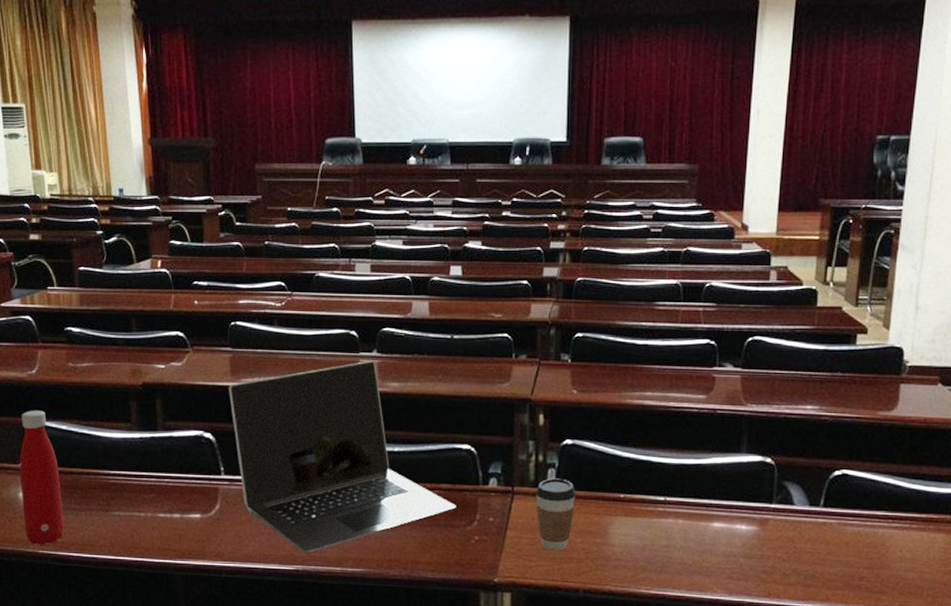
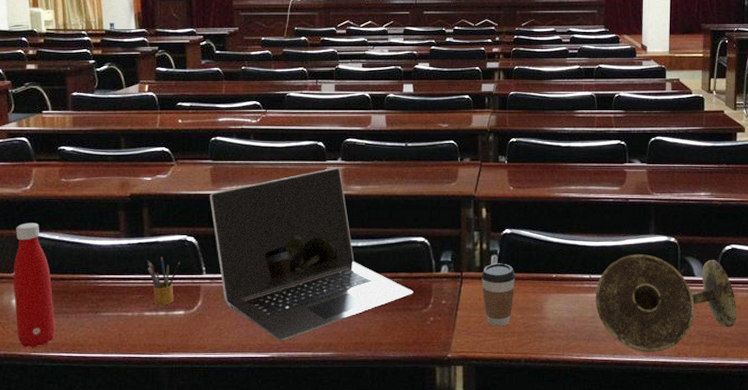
pencil box: none [160,452,197,508] -> present [147,256,181,306]
candle holder: none [671,476,845,591] -> present [596,254,737,352]

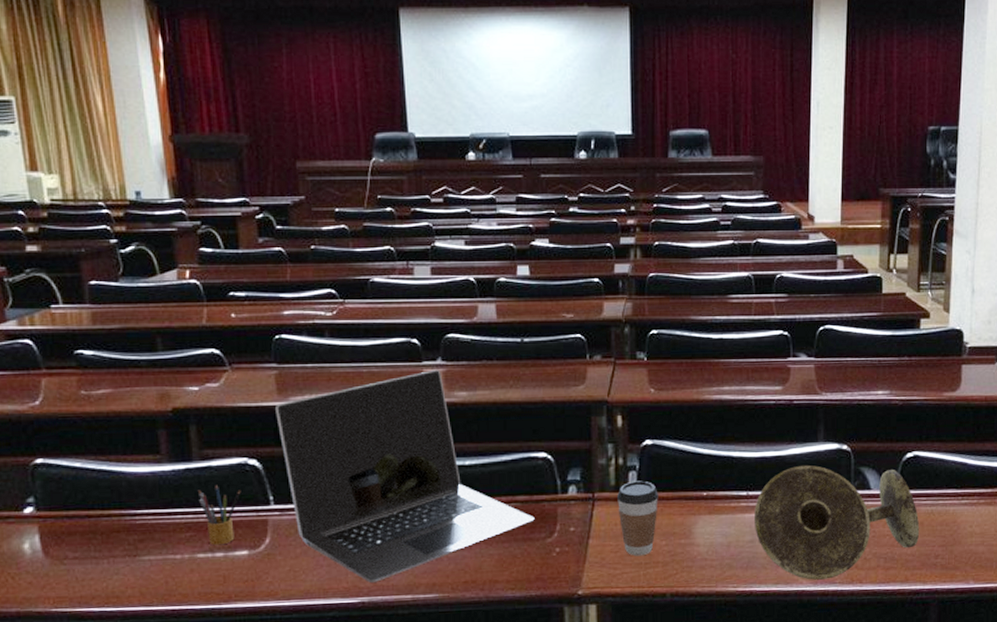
bottle: present [13,223,55,348] -> none [22,447,83,603]

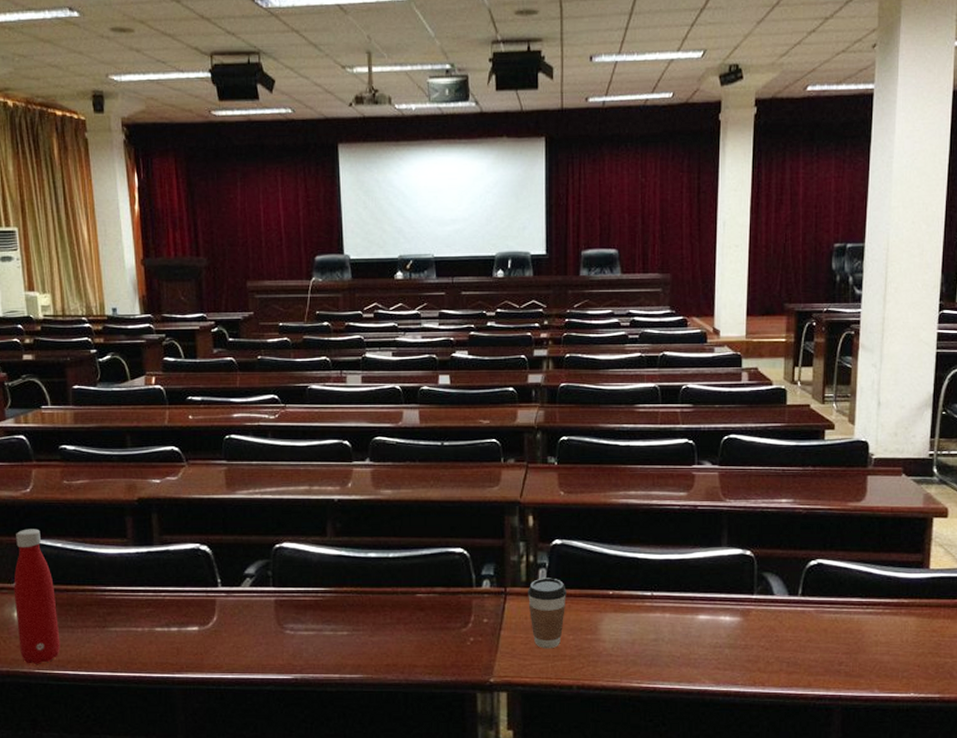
bottle: none [22,447,83,603] -> present [13,529,60,664]
pencil box: present [197,484,241,546] -> none [157,566,194,621]
laptop: present [276,369,535,582] -> none [224,469,451,661]
candle holder: present [754,465,920,580] -> none [659,569,823,680]

